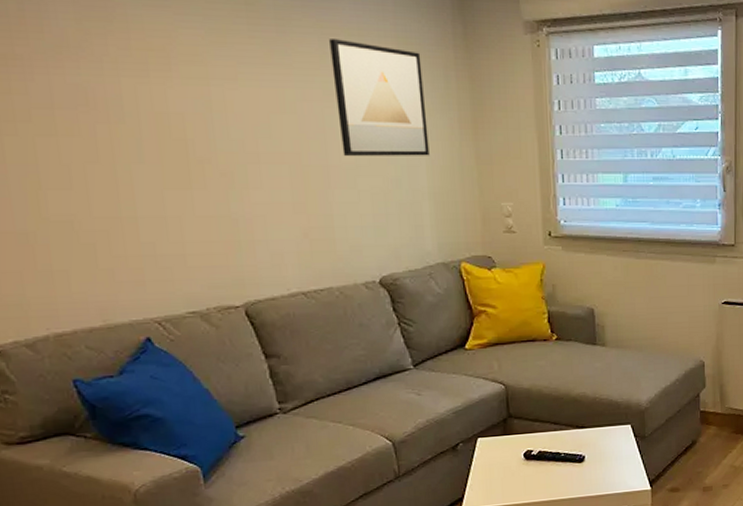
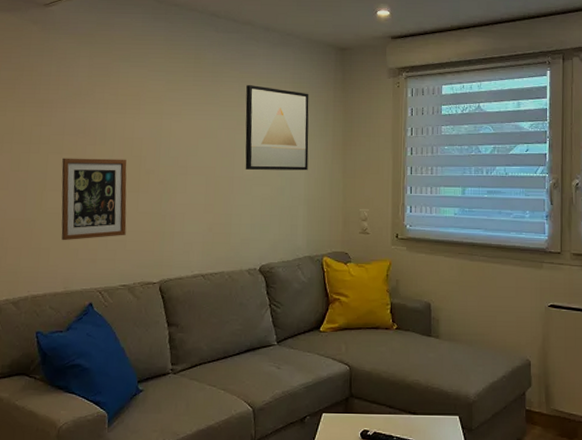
picture frame: none [59,142,183,259] -> present [61,158,127,241]

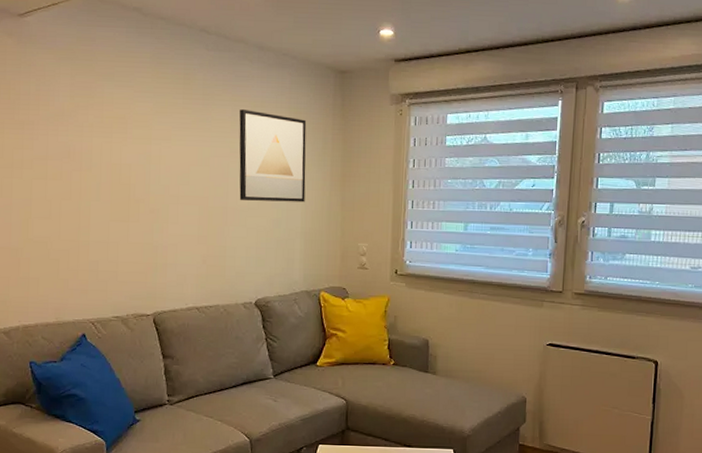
picture frame: present [61,158,127,241] -> none [47,184,117,271]

